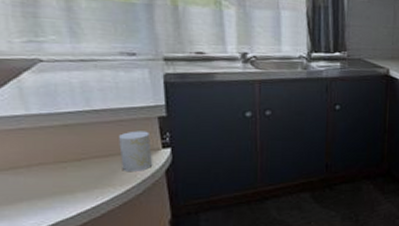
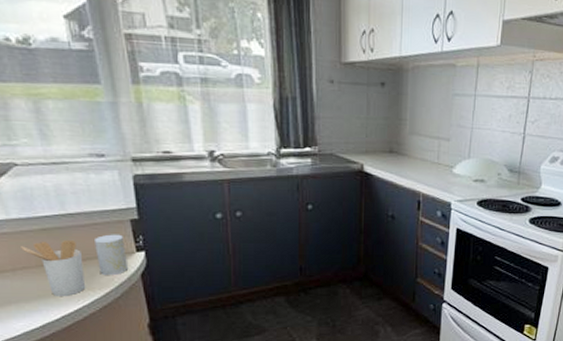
utensil holder: none [39,137,105,193] -> present [21,241,85,296]

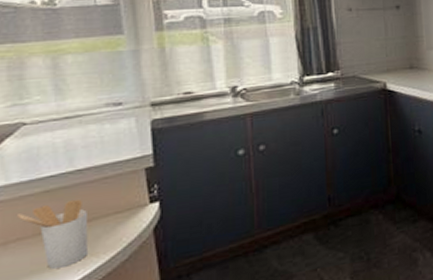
cup: present [93,234,129,275] -> none [102,186,140,236]

